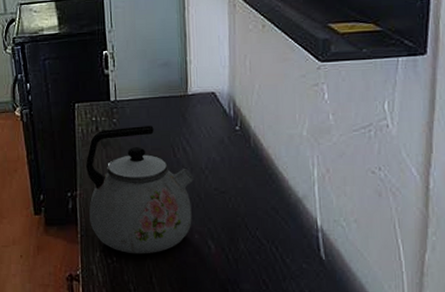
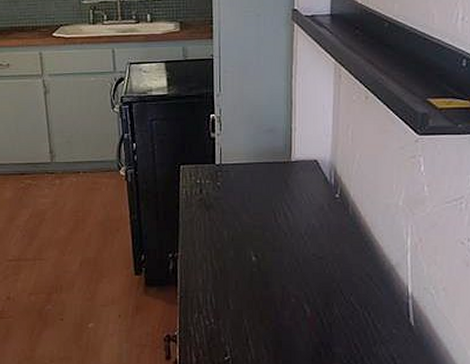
kettle: present [86,126,194,254] -> none [189,190,293,317]

